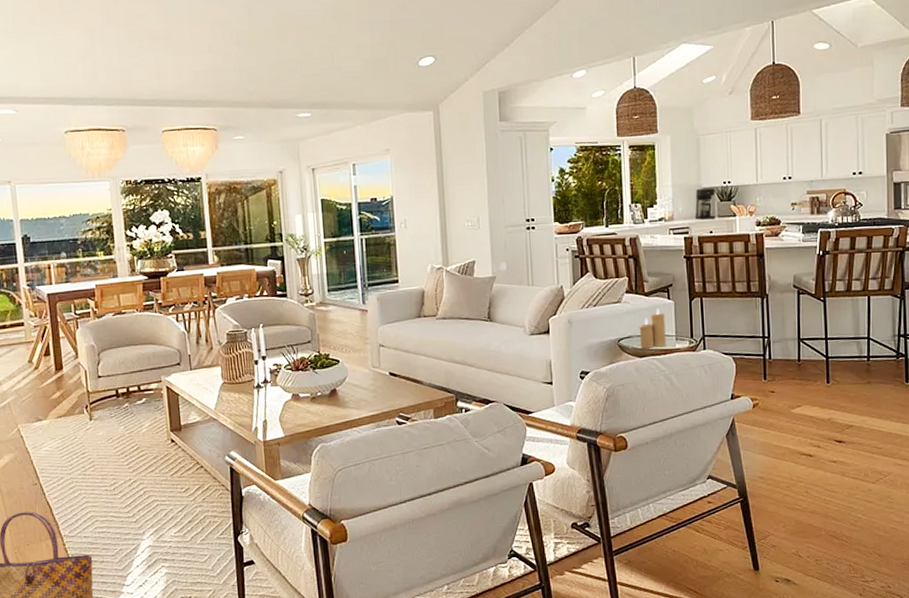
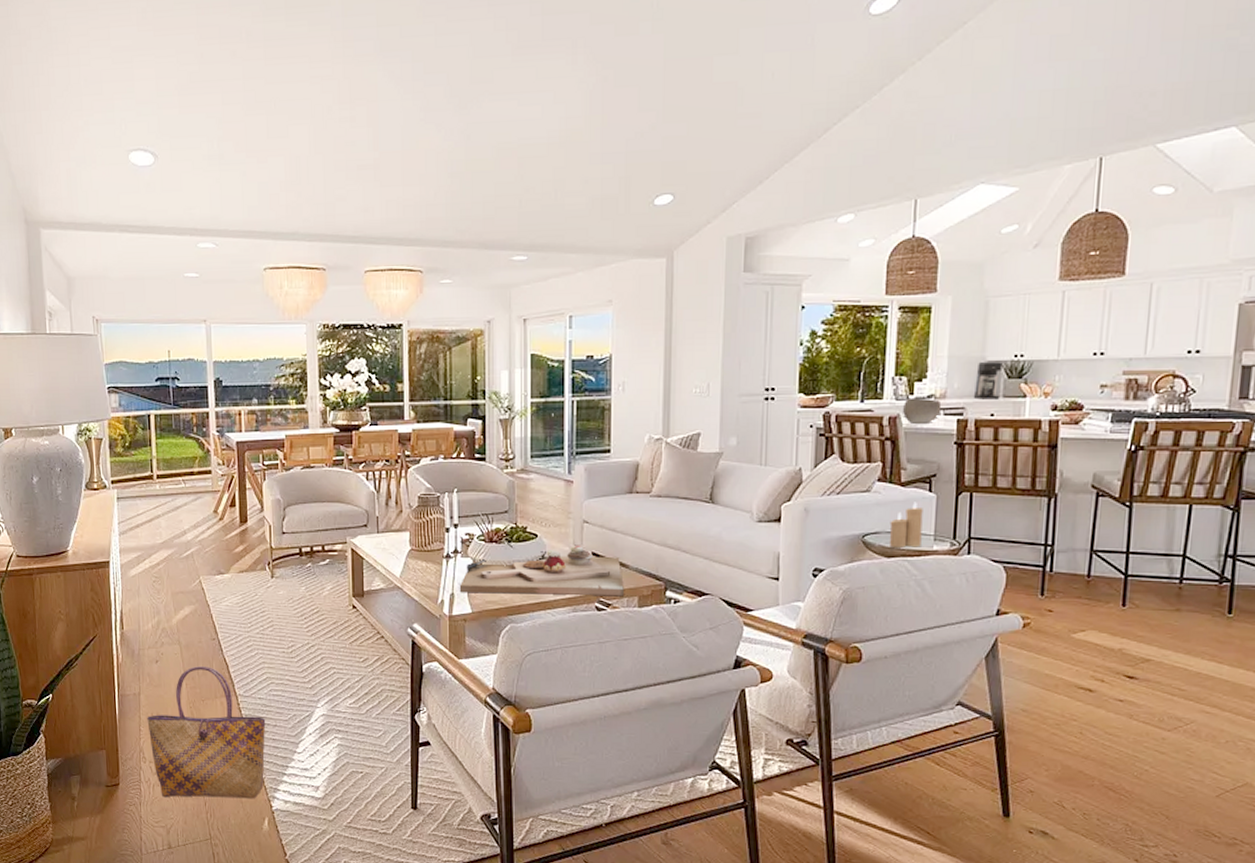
decorative tray: none [271,367,420,419] -> present [459,546,624,597]
bowl: none [640,221,671,244] -> present [903,397,942,425]

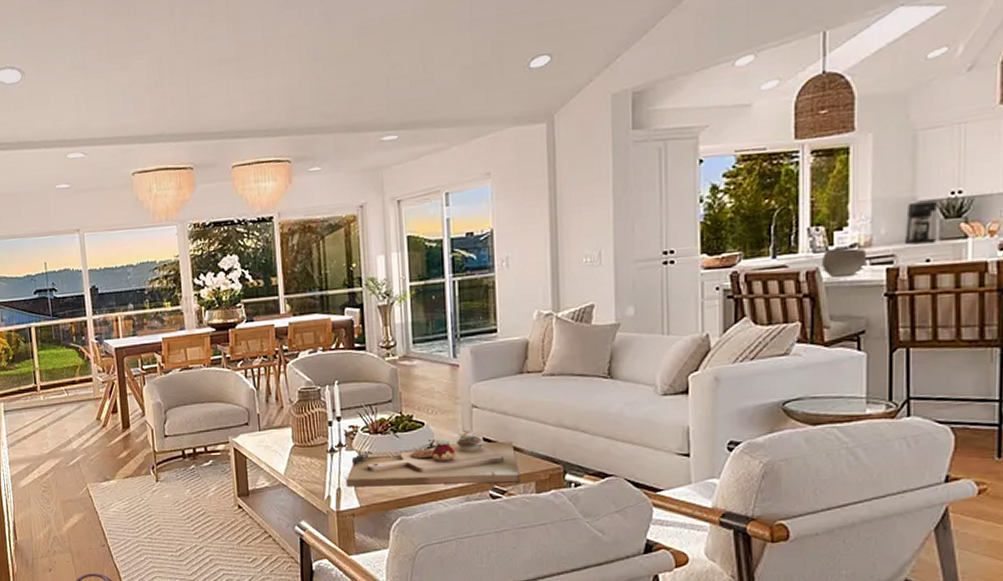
candle: present [889,502,923,548] -> none [813,362,852,414]

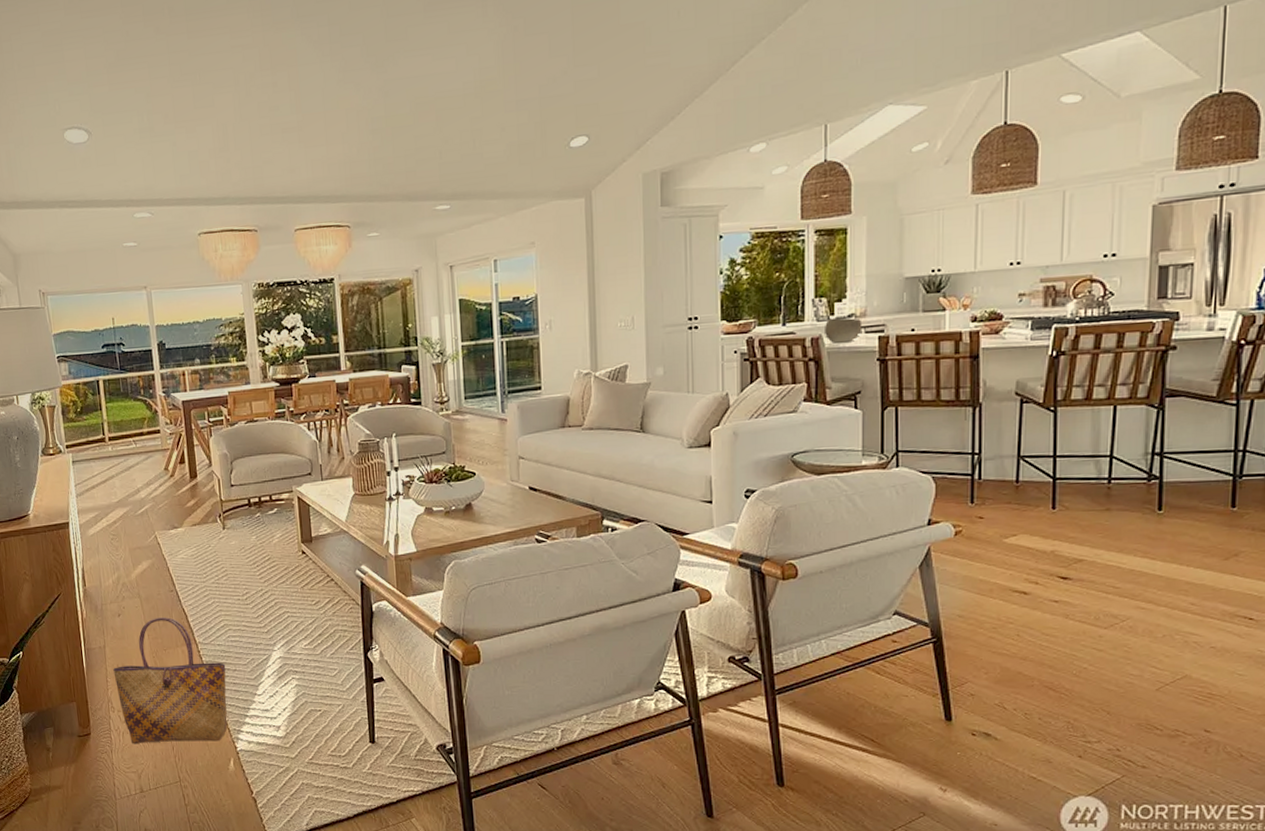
decorative tray: present [345,432,519,487] -> none [403,481,562,533]
coffee maker: present [904,201,937,245] -> none [893,278,920,316]

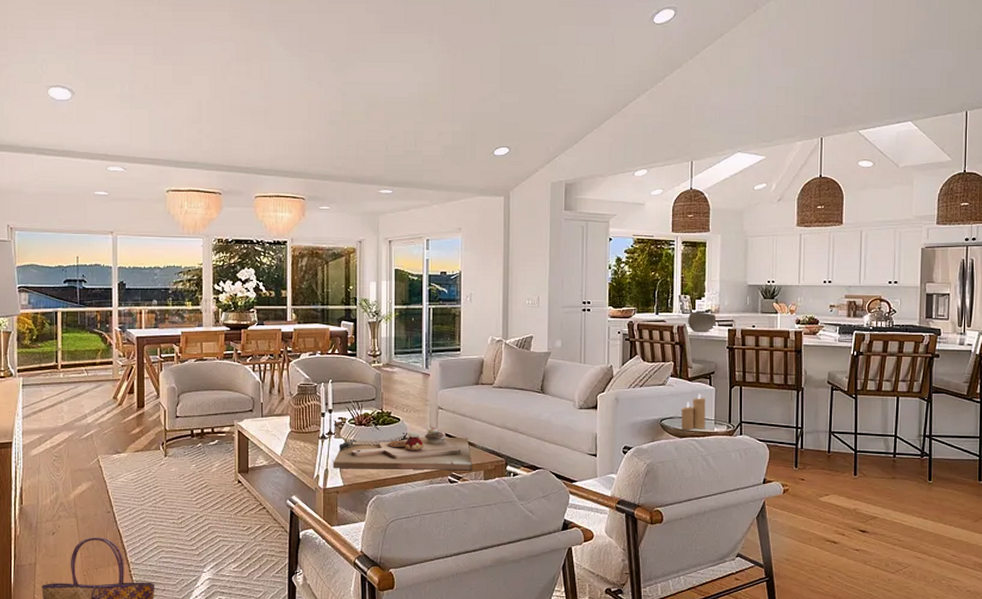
decorative tray: none [403,481,562,533] -> present [333,428,472,471]
candle: none [818,419,850,465] -> present [681,393,706,430]

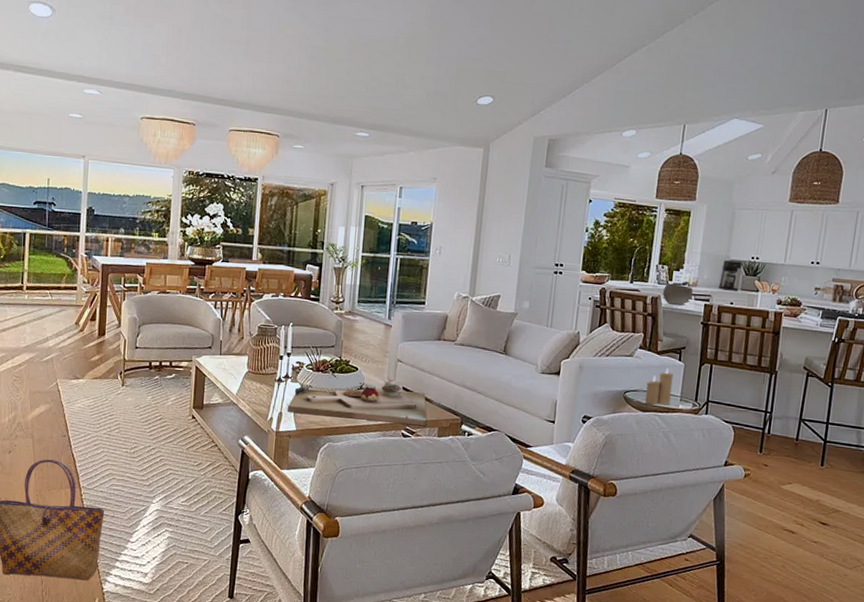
coffee maker: none [739,286,759,315] -> present [718,260,742,291]

